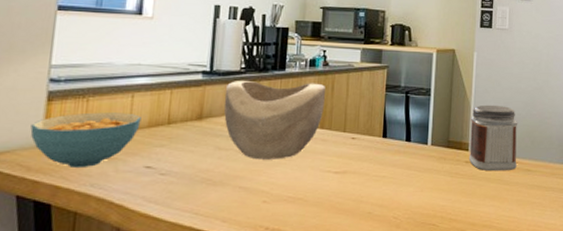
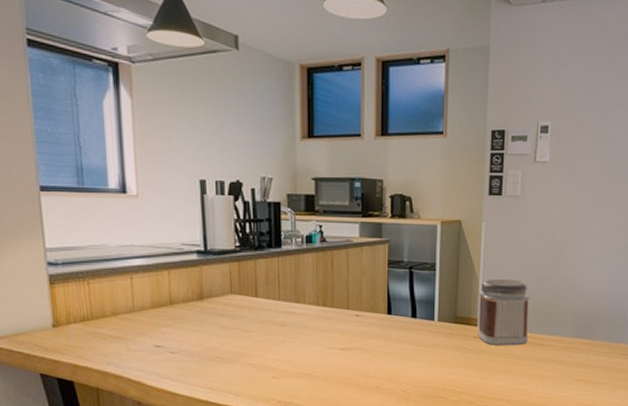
cereal bowl: present [30,112,141,169] -> none [39,294,144,348]
decorative bowl: present [223,80,326,160] -> none [222,258,326,338]

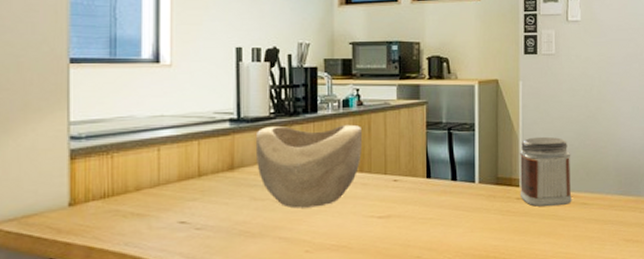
decorative bowl: none [222,258,326,338] -> present [255,124,363,209]

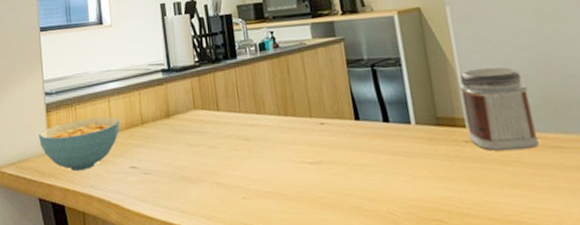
cereal bowl: none [56,167,170,228] -> present [38,117,120,172]
decorative bowl: present [255,124,363,209] -> none [184,67,284,154]

